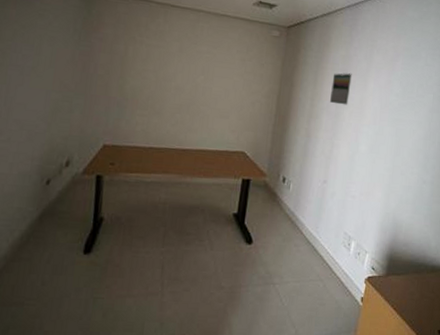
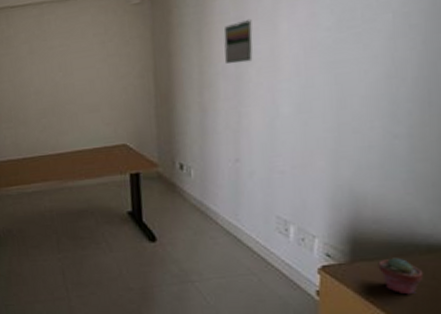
potted succulent: none [402,274,427,304] -> present [378,258,424,295]

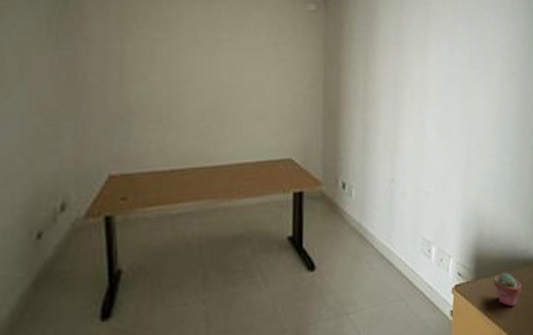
calendar: present [224,18,253,64] -> none [386,45,409,85]

